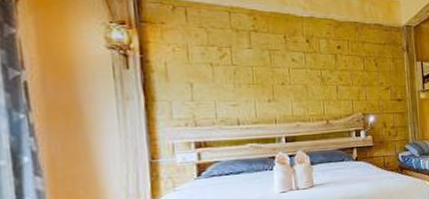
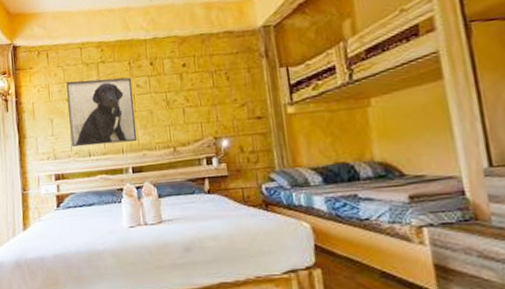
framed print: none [211,45,292,115] -> present [66,77,138,147]

